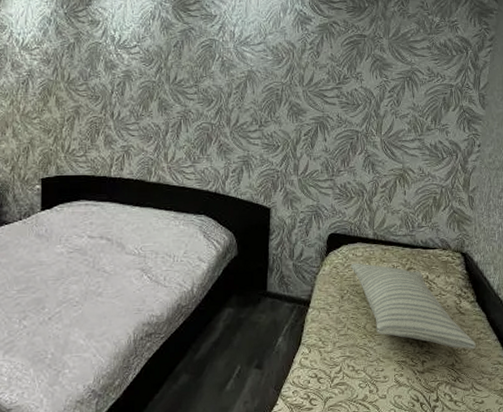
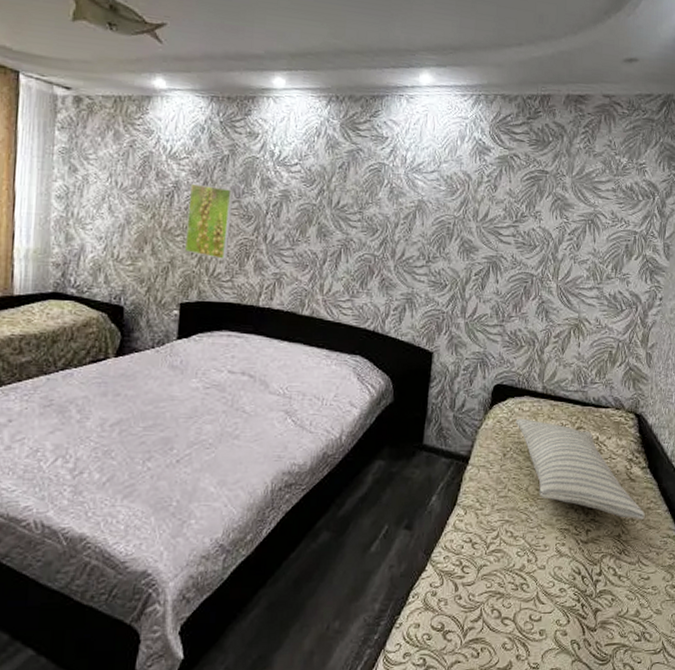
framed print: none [41,70,82,137] -> present [184,183,235,259]

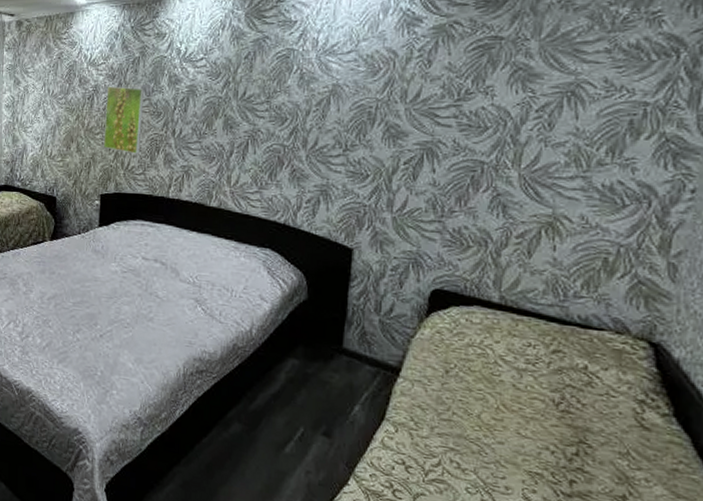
pillow: present [515,418,645,519] -> none [461,331,669,484]

